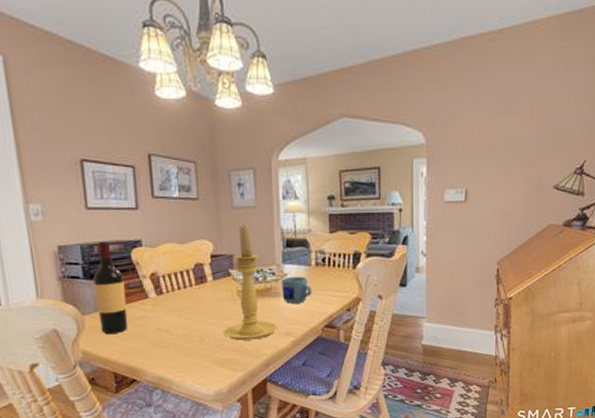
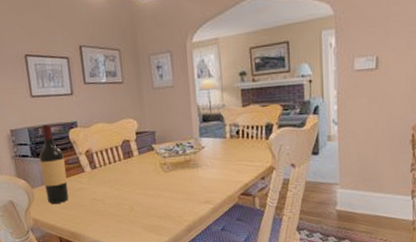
candle holder: present [224,224,278,341] -> none [150,103,198,208]
mug: present [281,276,312,304] -> none [199,148,228,174]

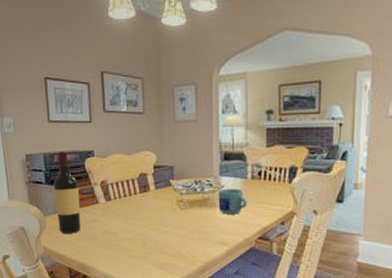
mug: none [199,148,228,174] -> present [218,188,247,215]

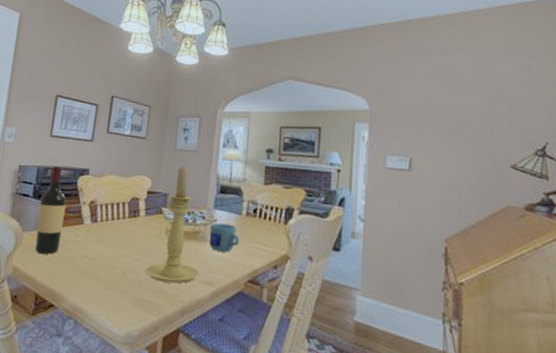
candle holder: none [164,137,213,247] -> present [146,166,200,284]

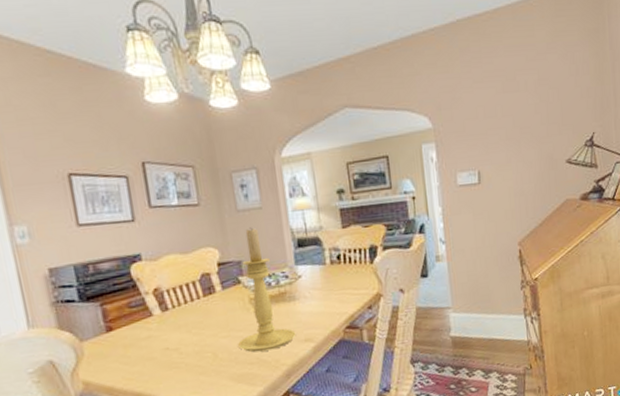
wine bottle: present [35,166,67,254] -> none [90,258,133,360]
mug: present [209,222,240,252] -> none [295,276,330,307]

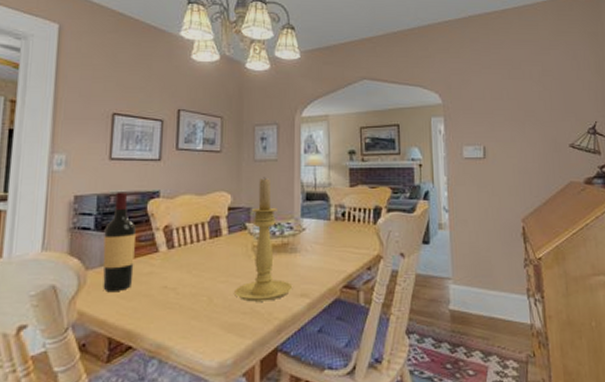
wine bottle: none [90,258,133,360] -> present [103,192,136,291]

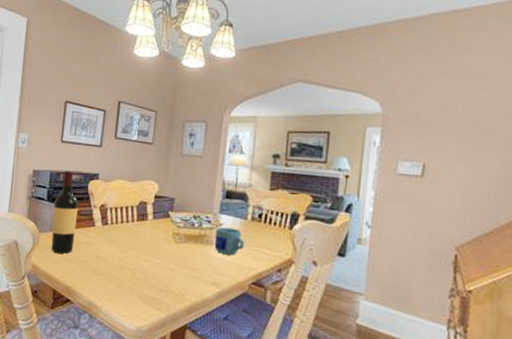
candle holder: present [235,177,293,302] -> none [154,171,206,284]
mug: none [299,231,331,261] -> present [214,227,245,255]

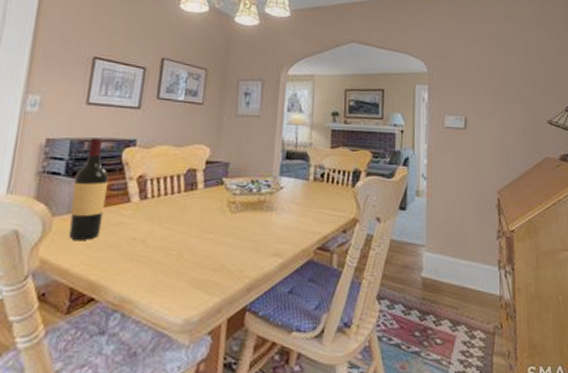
mug: present [214,227,245,255] -> none [275,190,308,220]

